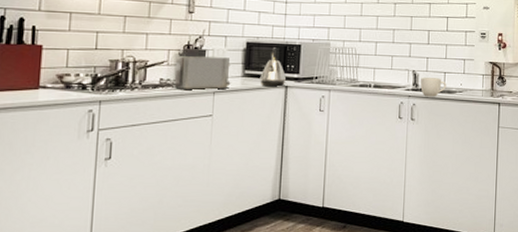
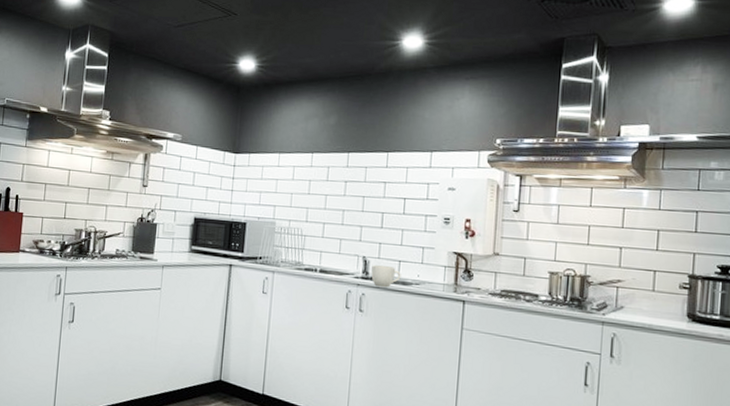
toaster: present [174,55,231,91] -> none [128,228,179,264]
kettle: present [260,47,287,87] -> none [205,224,231,265]

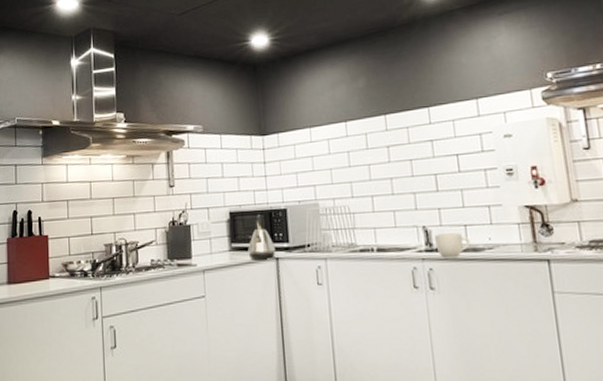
kettle: none [205,224,231,265] -> present [248,215,276,260]

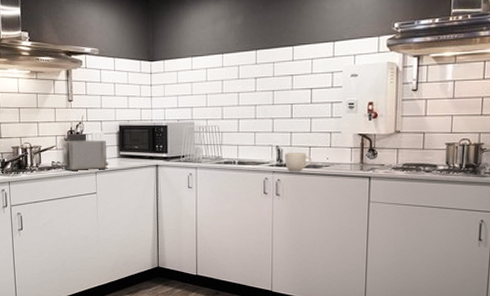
toaster: none [162,230,219,271] -> present [62,139,109,171]
kettle: present [248,215,276,260] -> none [133,129,157,166]

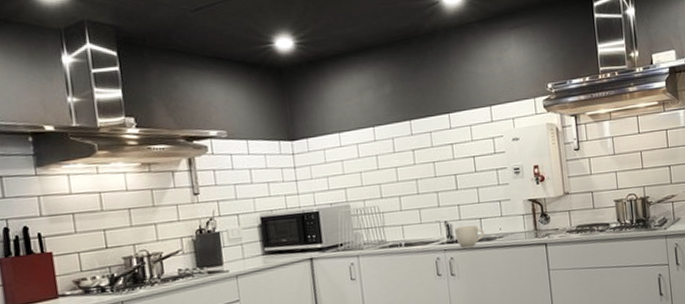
toaster: present [62,139,109,171] -> none [189,236,252,279]

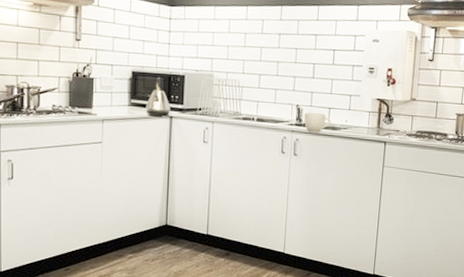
kettle: none [281,218,310,262] -> present [145,77,171,117]

